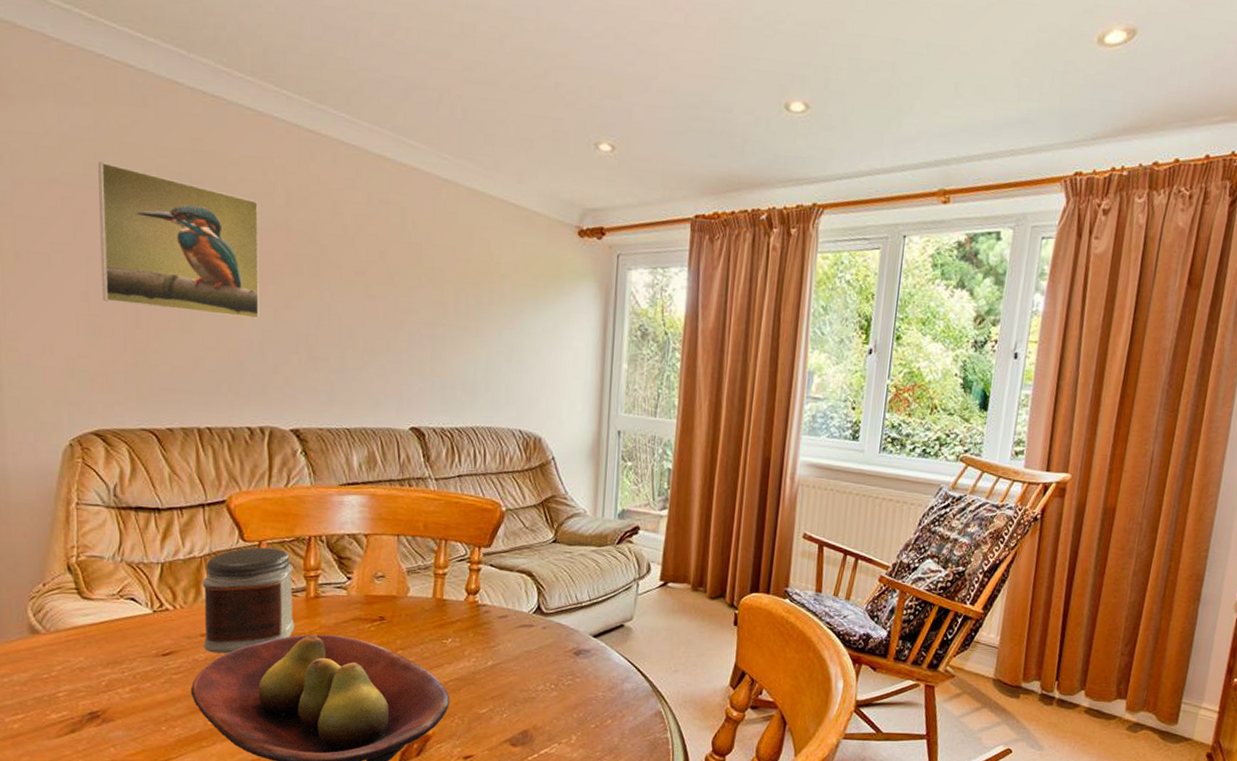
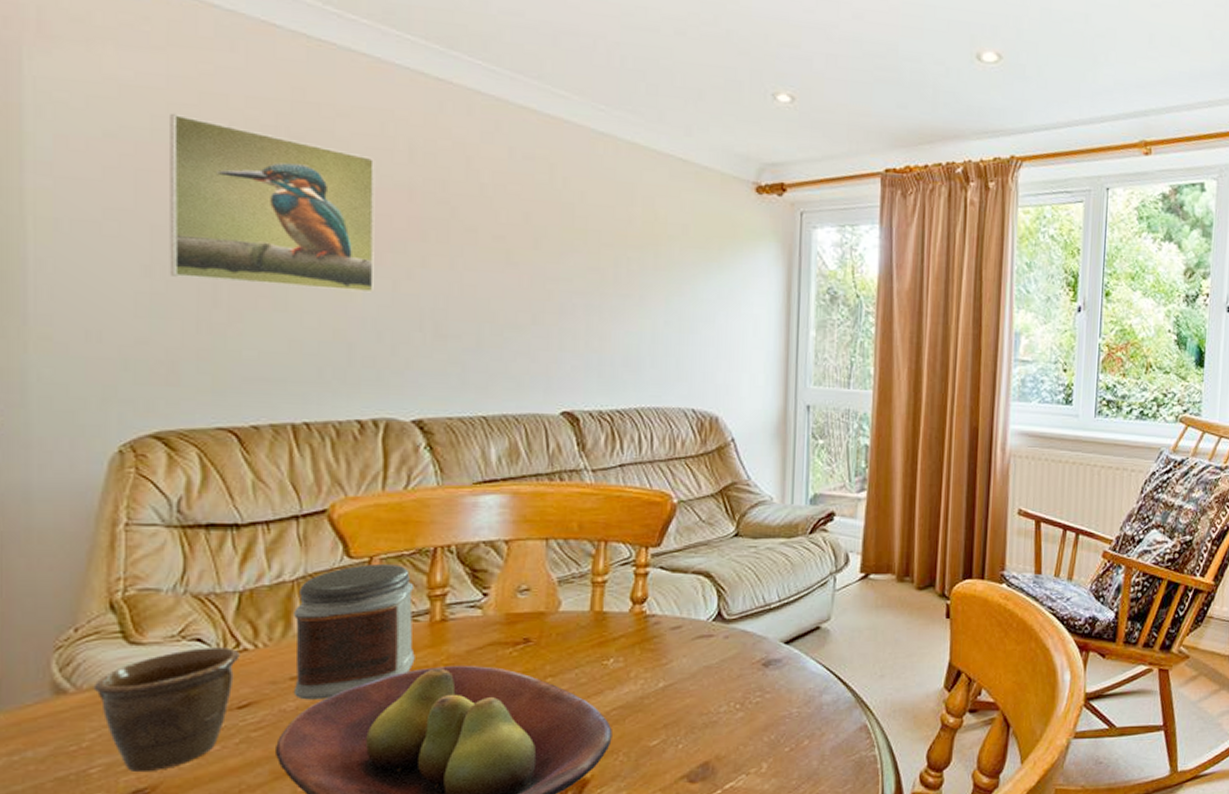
mug: none [58,605,163,699] -> present [93,647,240,773]

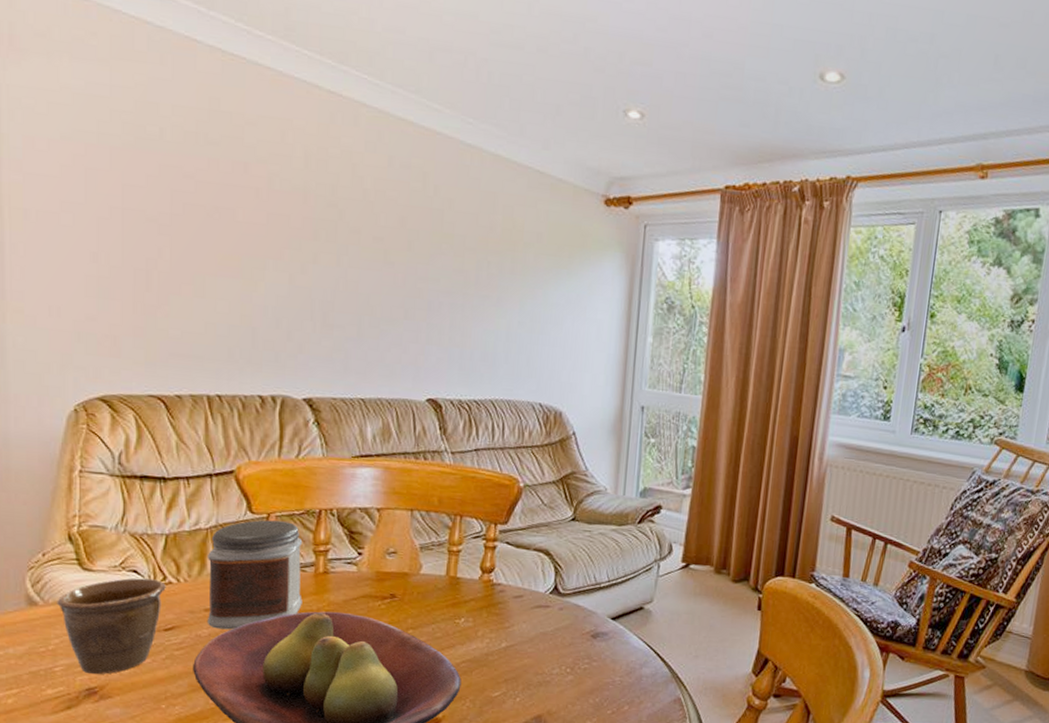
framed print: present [169,113,376,293] -> none [112,119,277,284]

